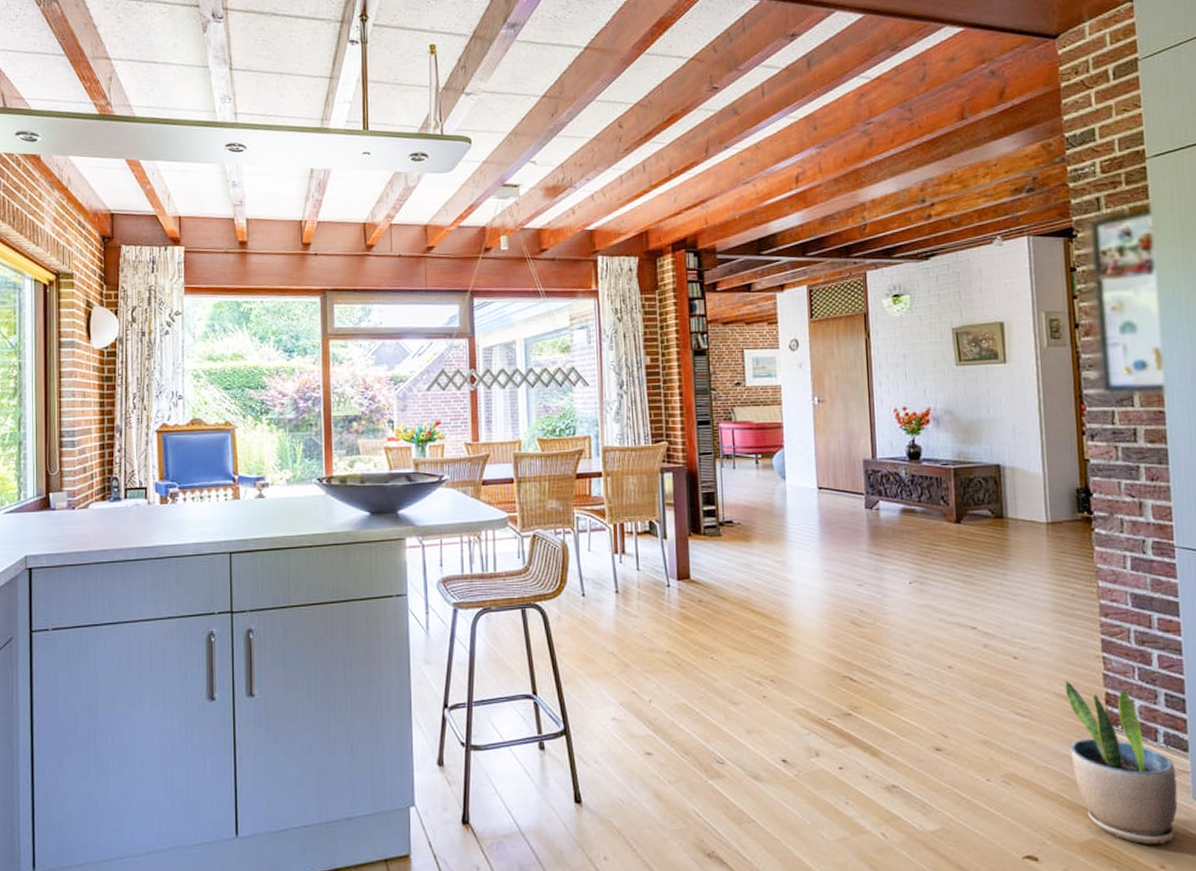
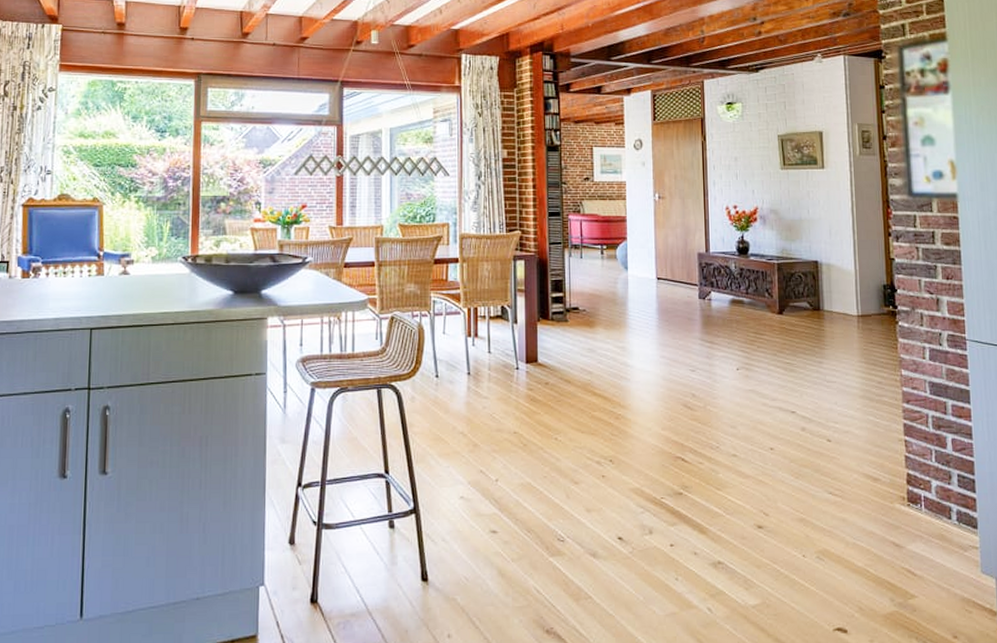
potted plant: present [1065,680,1178,844] -> none [872,461,968,615]

